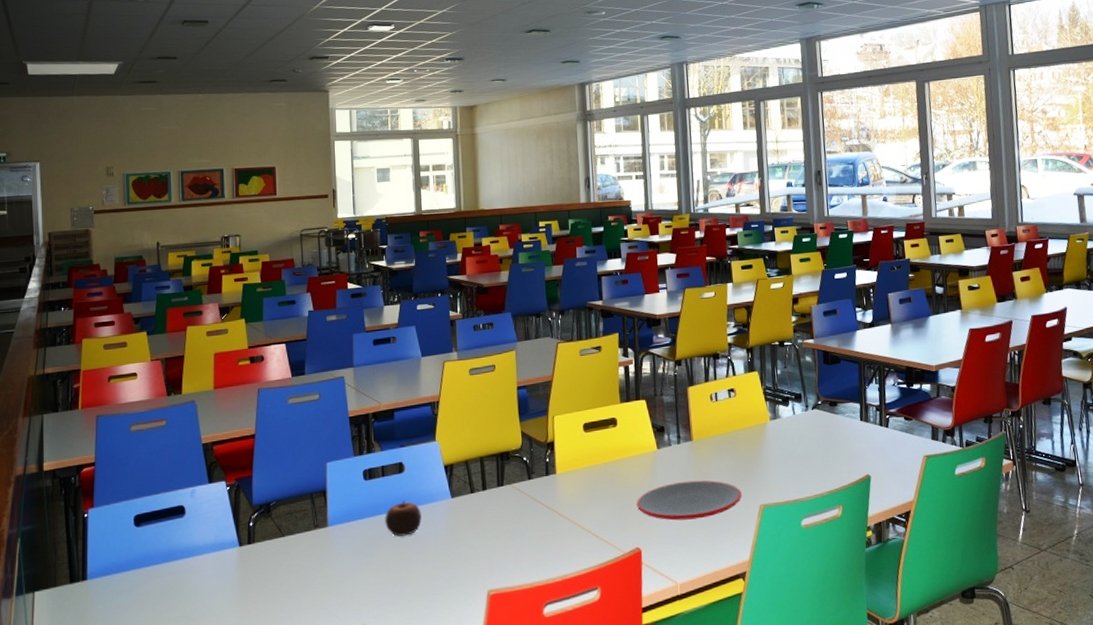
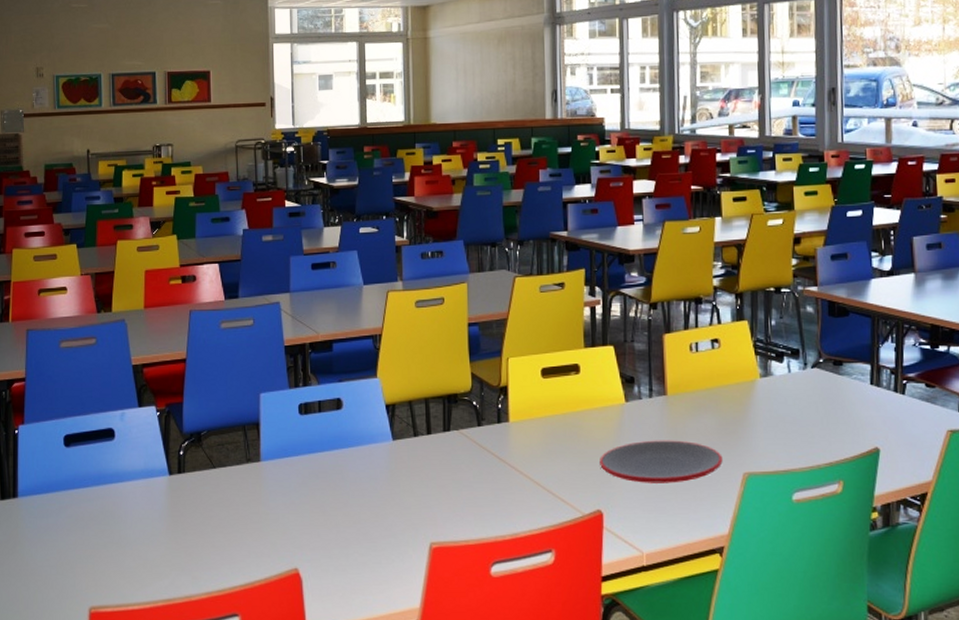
apple: present [385,501,422,537] -> none [321,440,360,477]

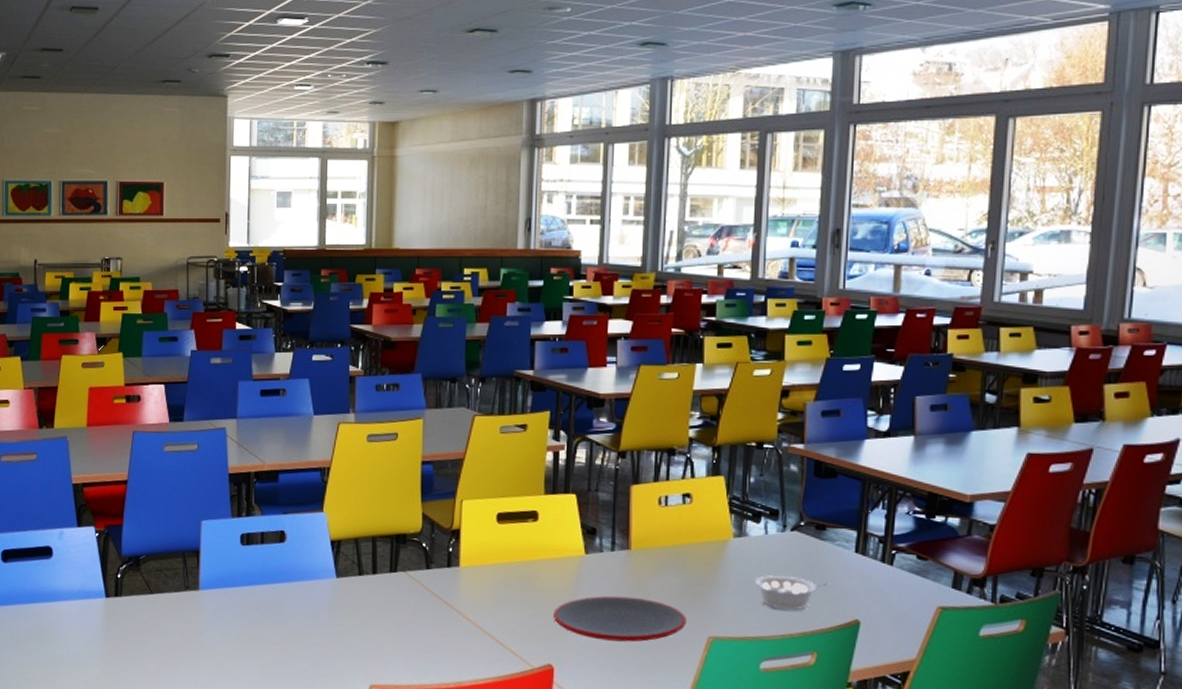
legume: none [782,410,850,443] -> present [755,575,830,611]

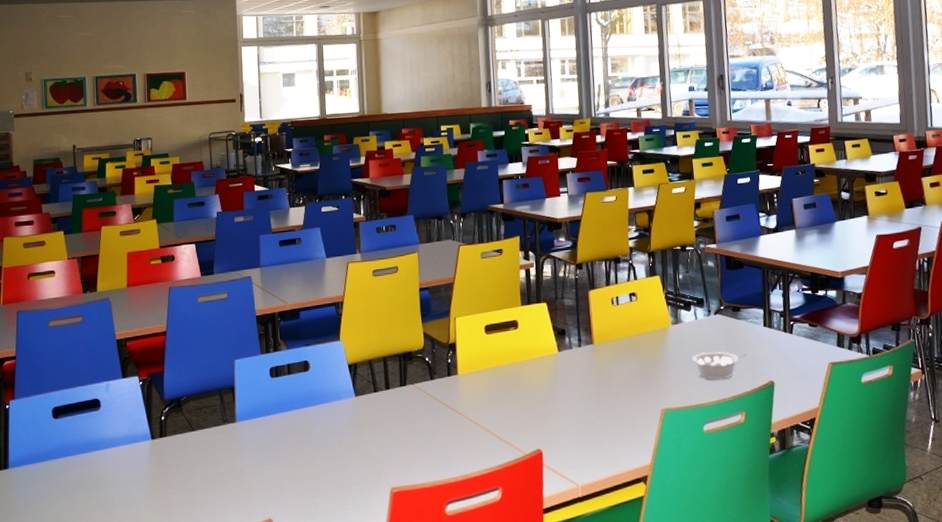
plate: present [553,595,687,642] -> none [538,383,644,423]

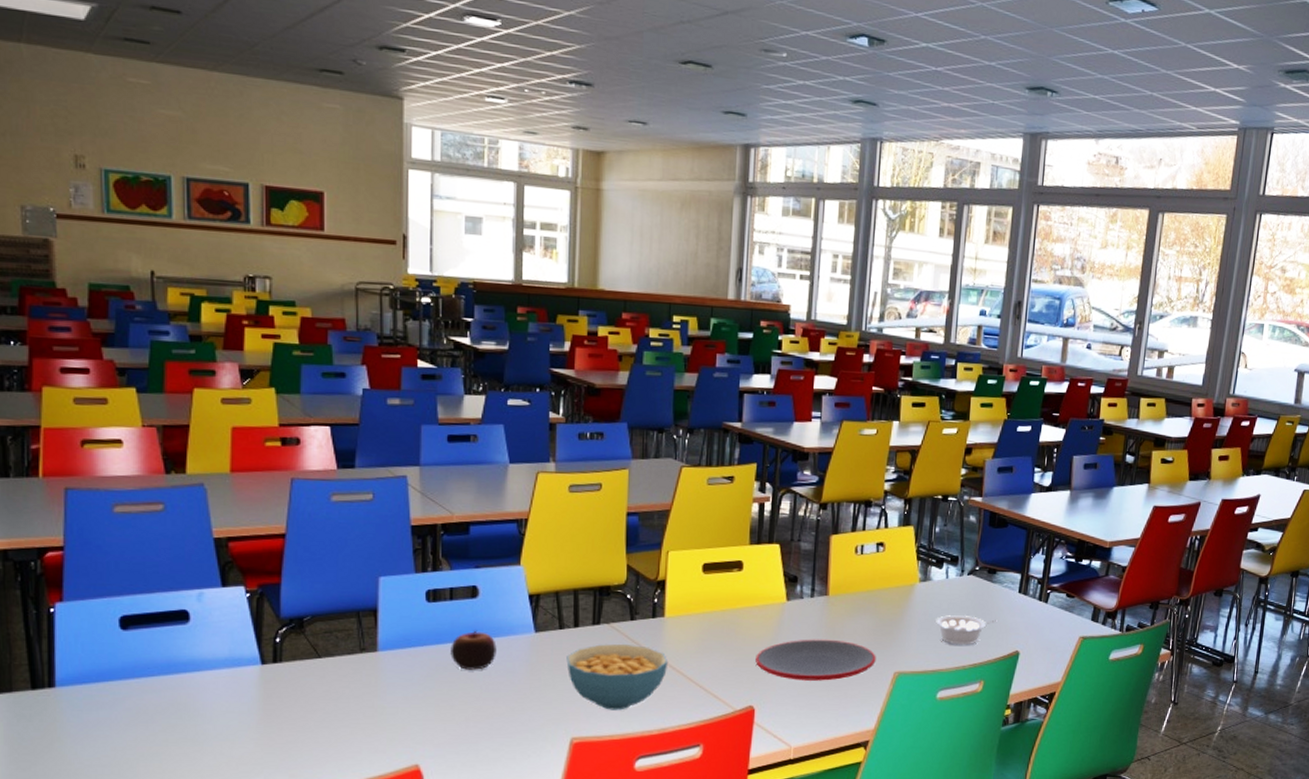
apple: none [291,398,327,433] -> present [450,630,497,670]
cereal bowl: none [382,400,465,461] -> present [566,643,669,710]
plate: none [538,383,644,423] -> present [755,639,876,681]

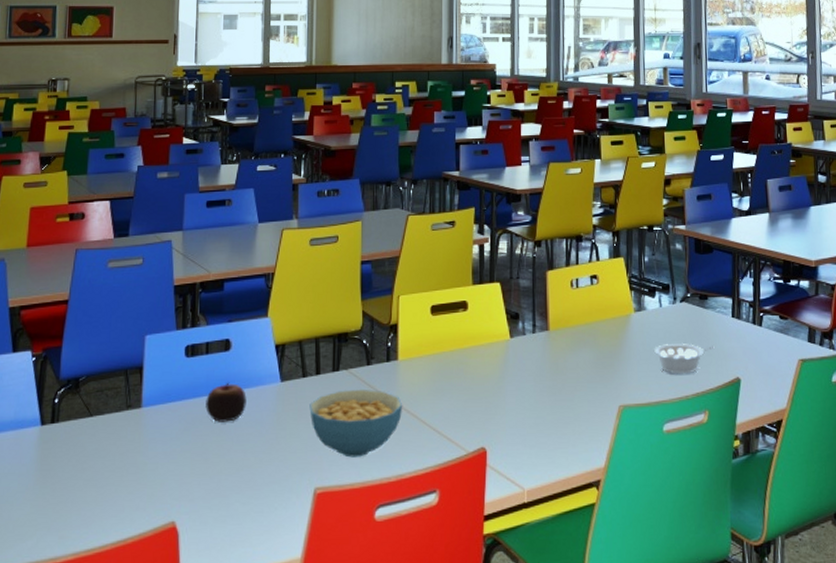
plate: present [755,639,876,681] -> none [485,375,600,419]

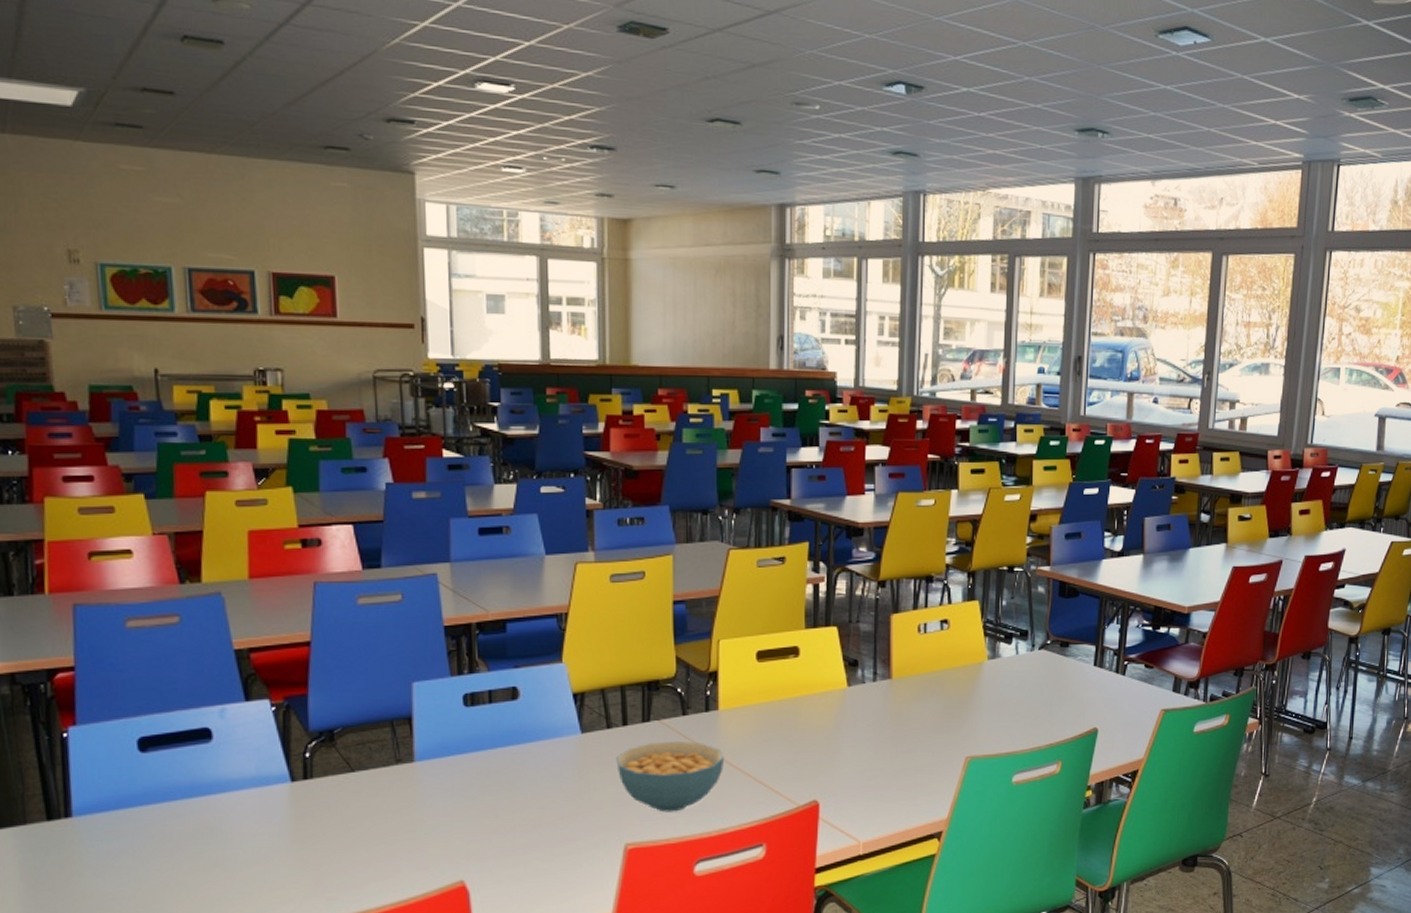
apple: present [205,382,247,422] -> none [492,734,541,777]
legume: present [654,342,715,374] -> none [1007,692,1073,725]

